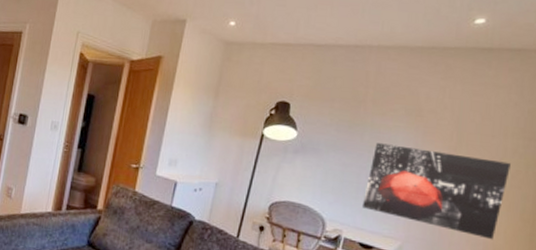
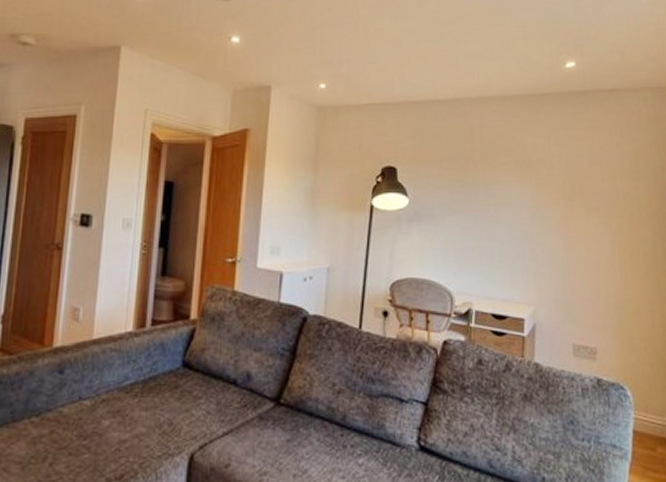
wall art: present [361,143,511,240] -> none [488,201,626,290]

